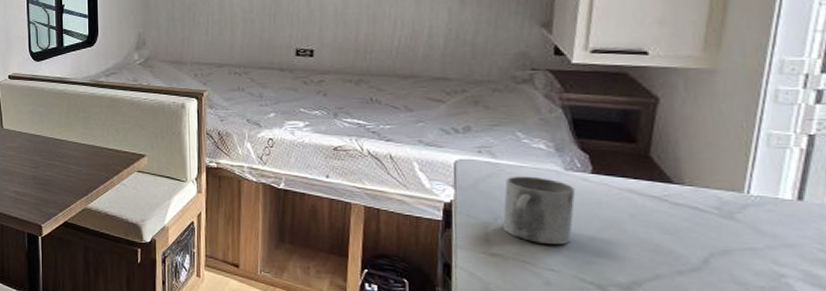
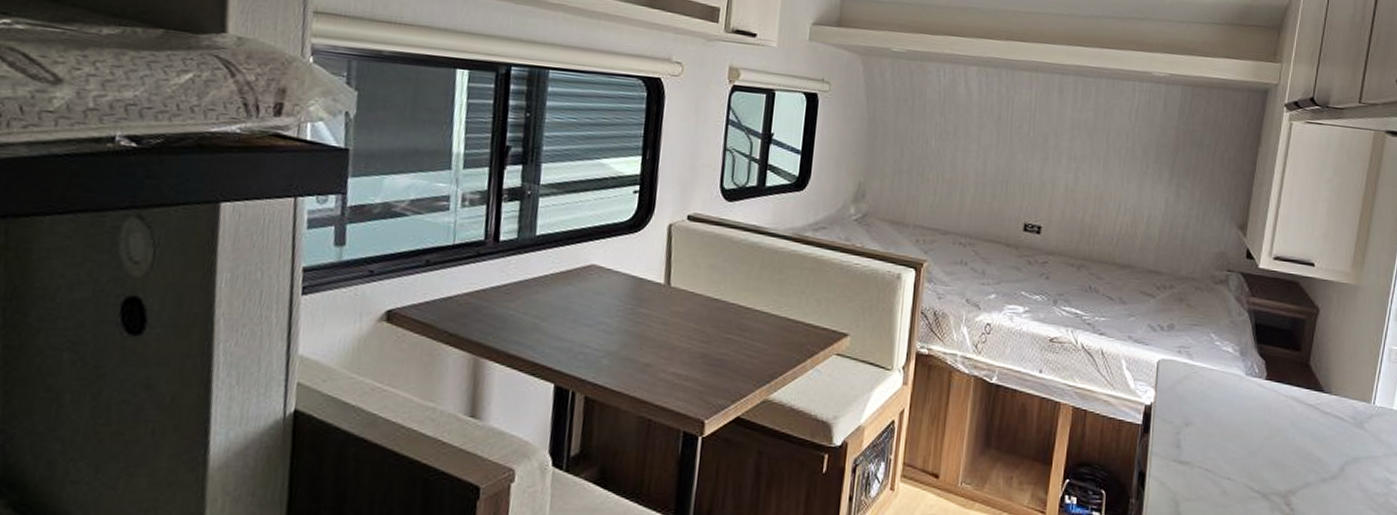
mug: present [502,176,576,244] -> none [1192,379,1253,452]

